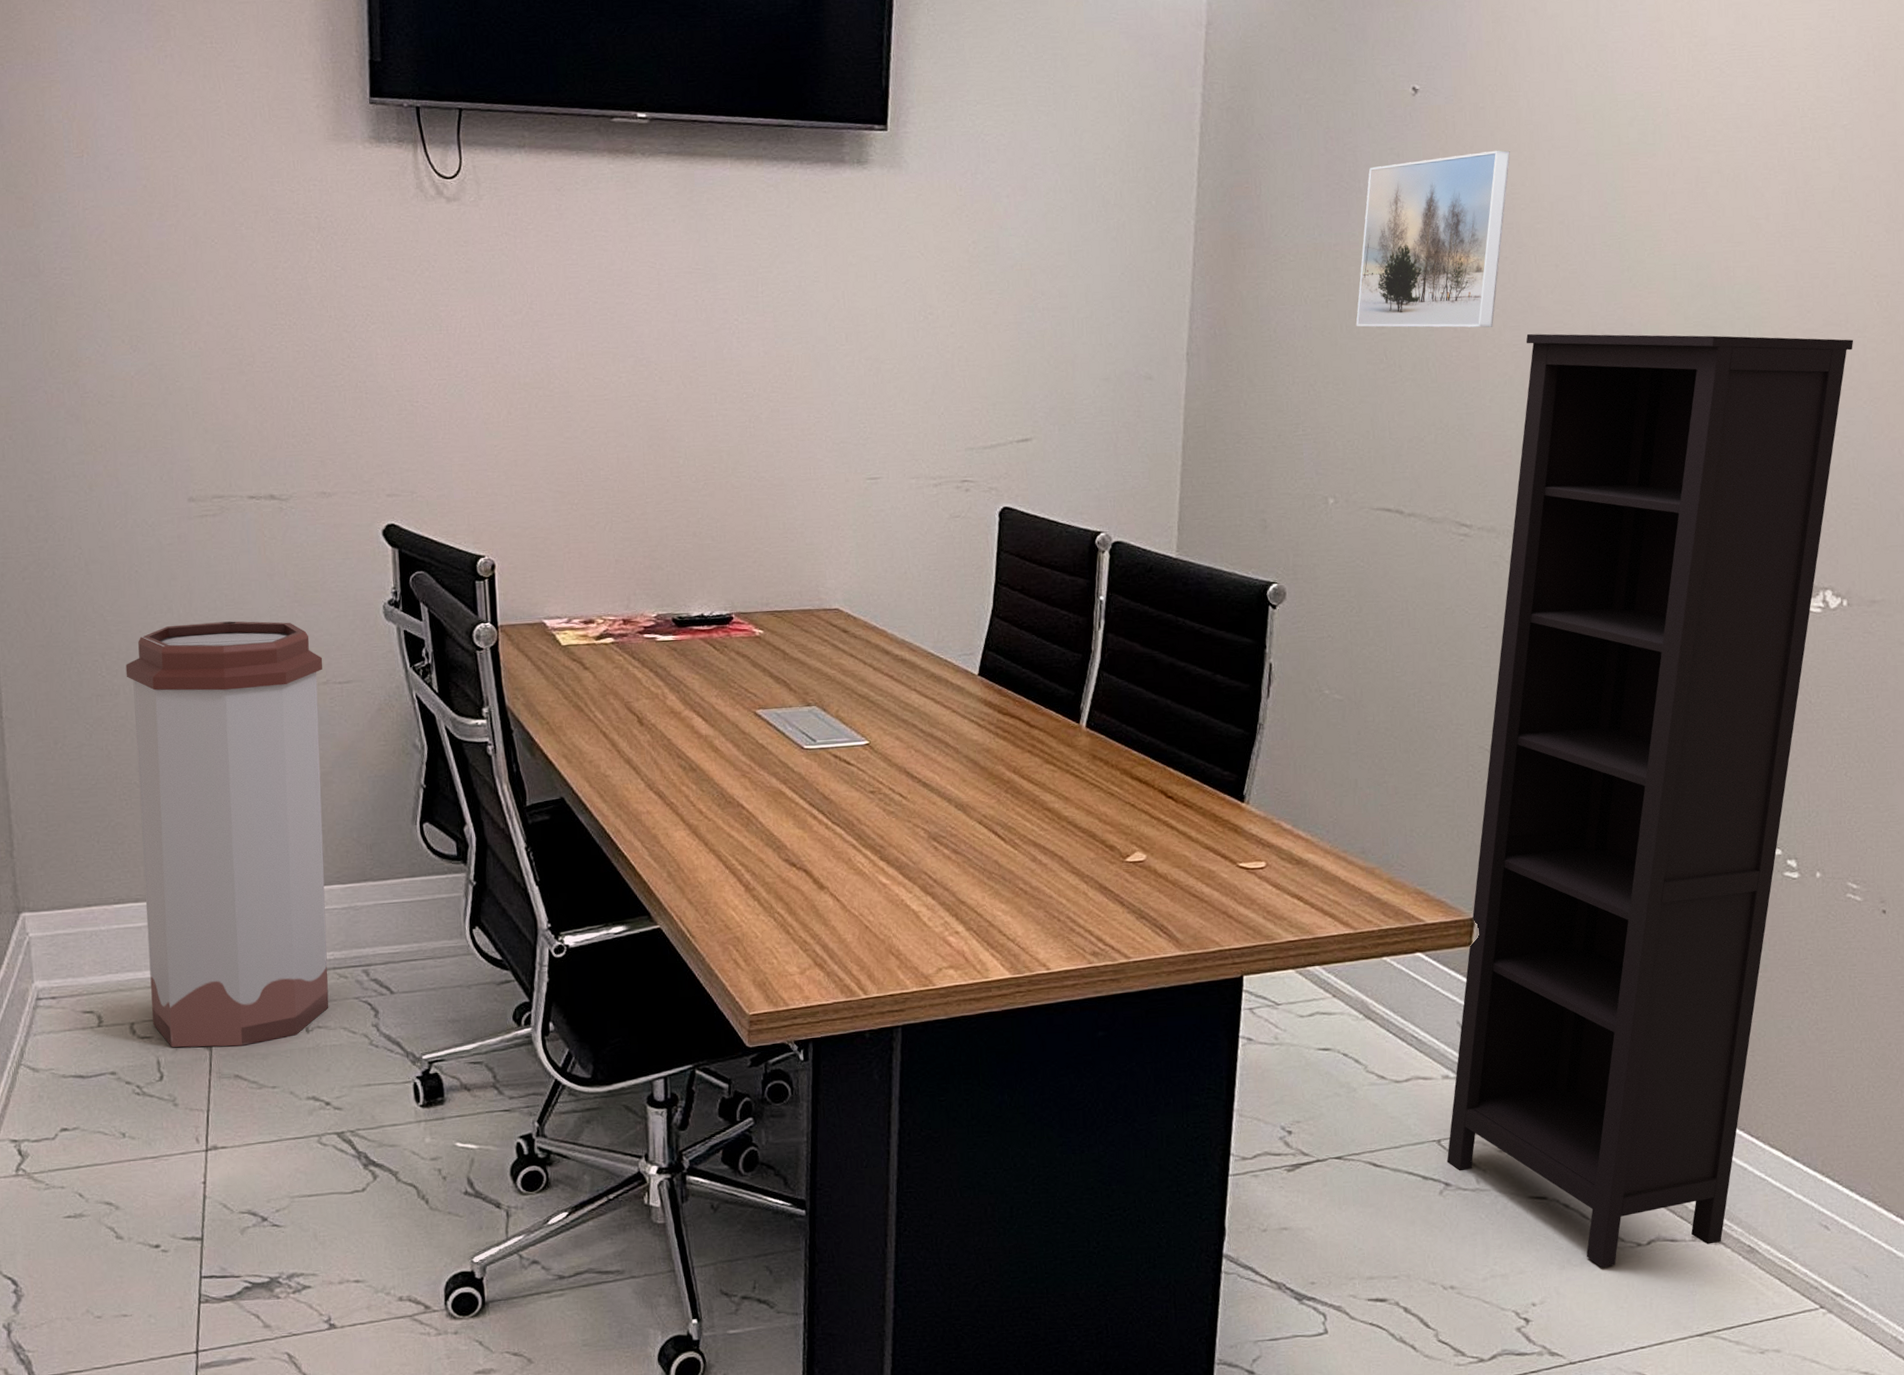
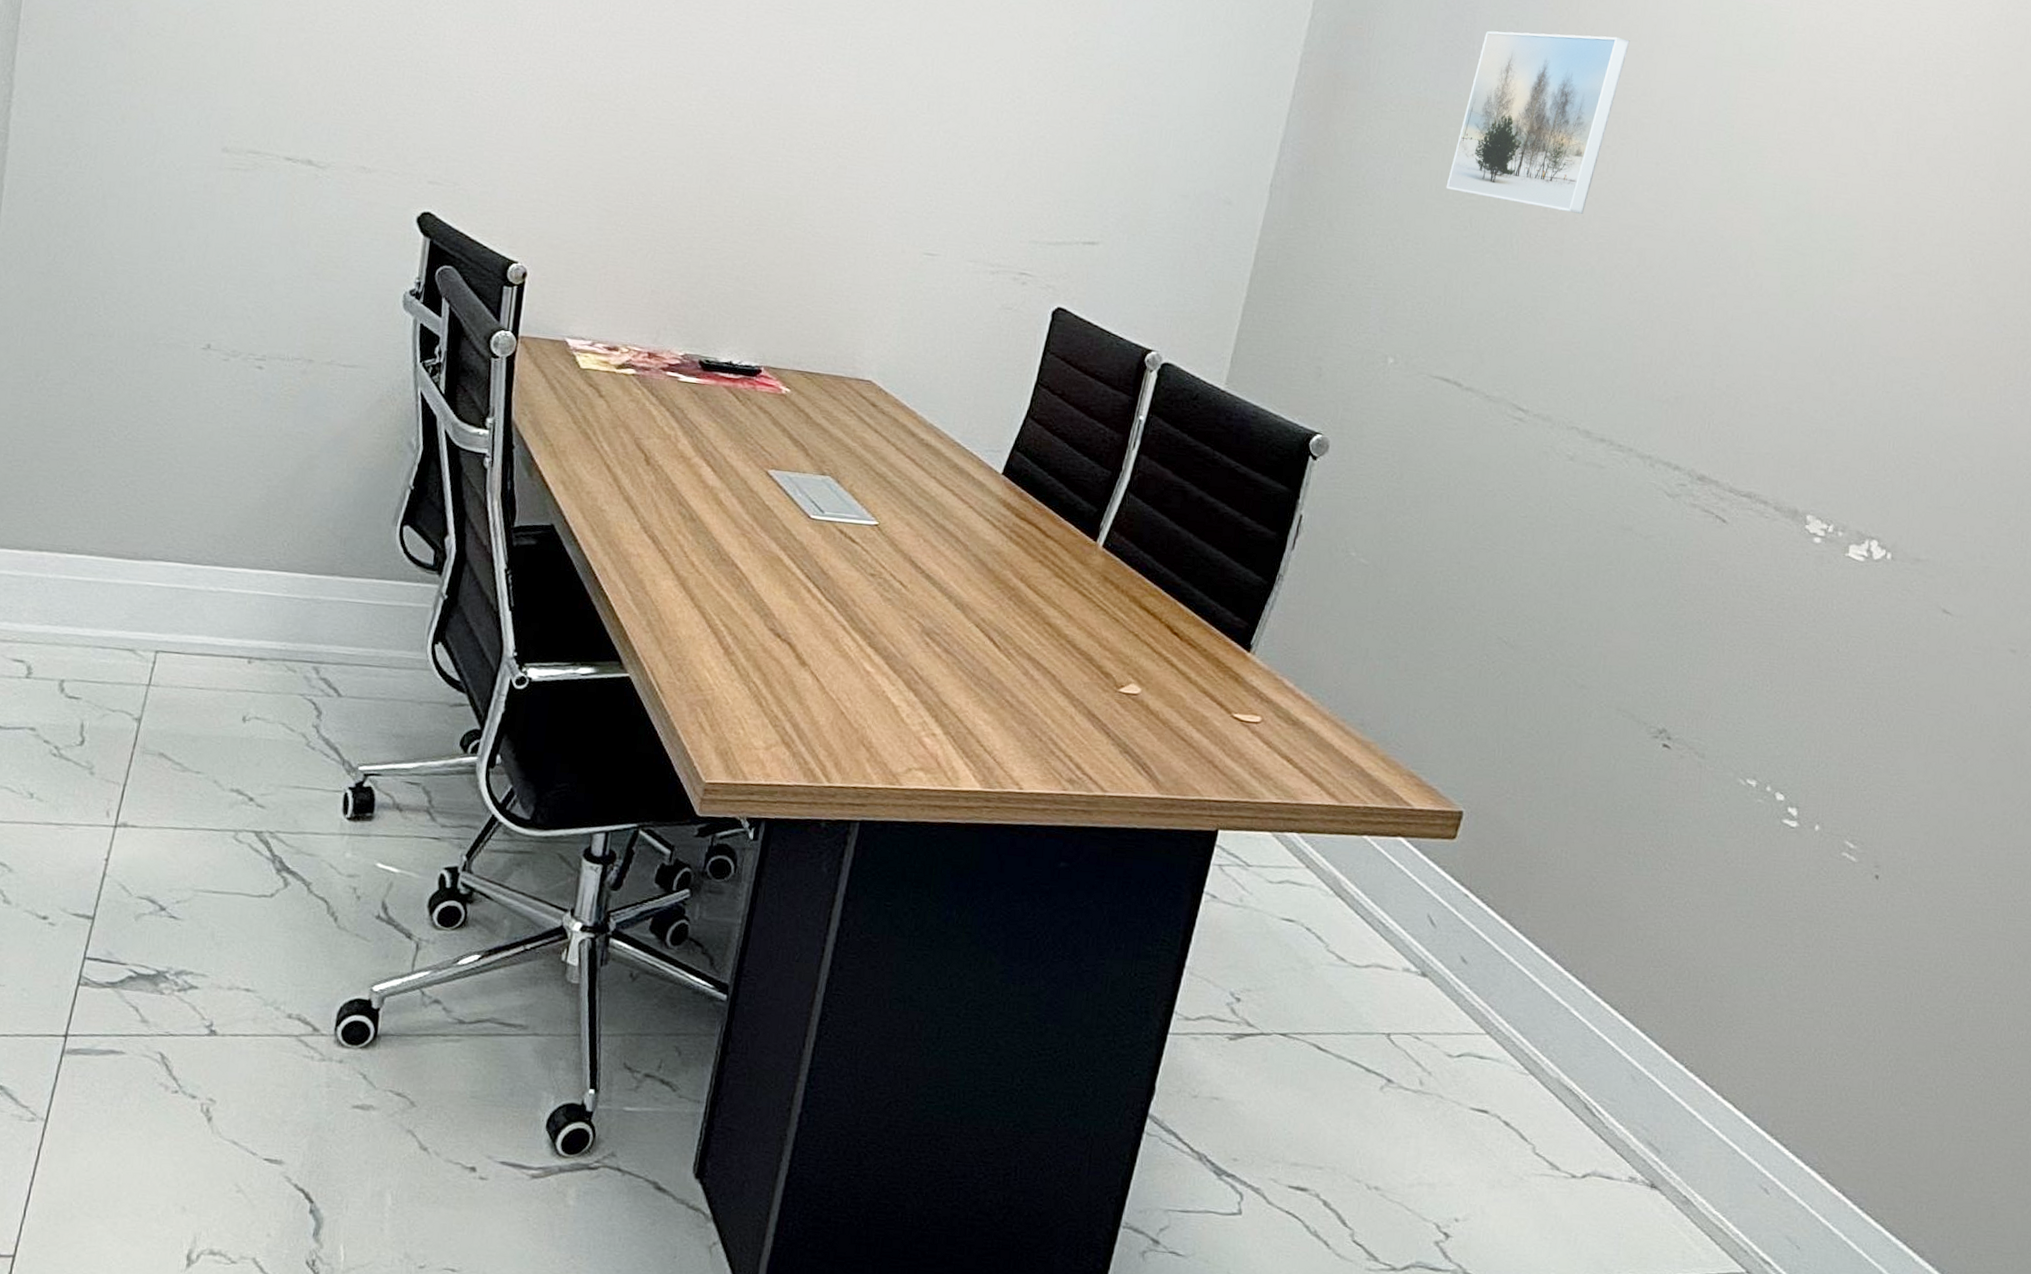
trash can: present [125,621,329,1048] -> none [84,275,331,724]
bookcase: present [1446,333,1854,1268] -> none [1393,227,1941,1194]

